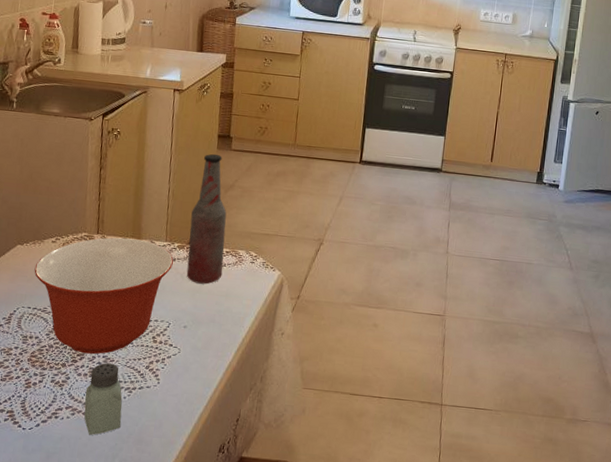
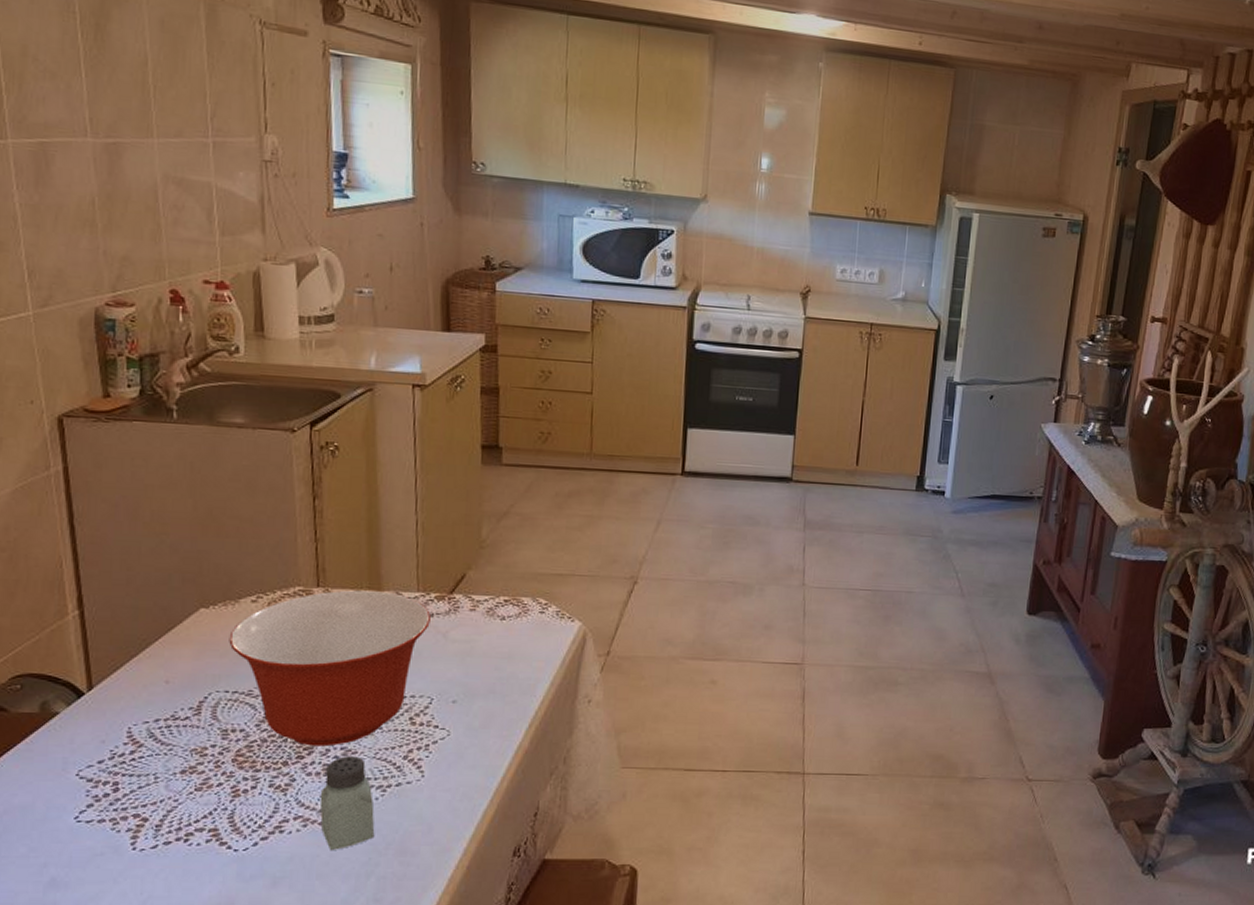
bottle: present [186,153,227,284] -> none [450,471,502,645]

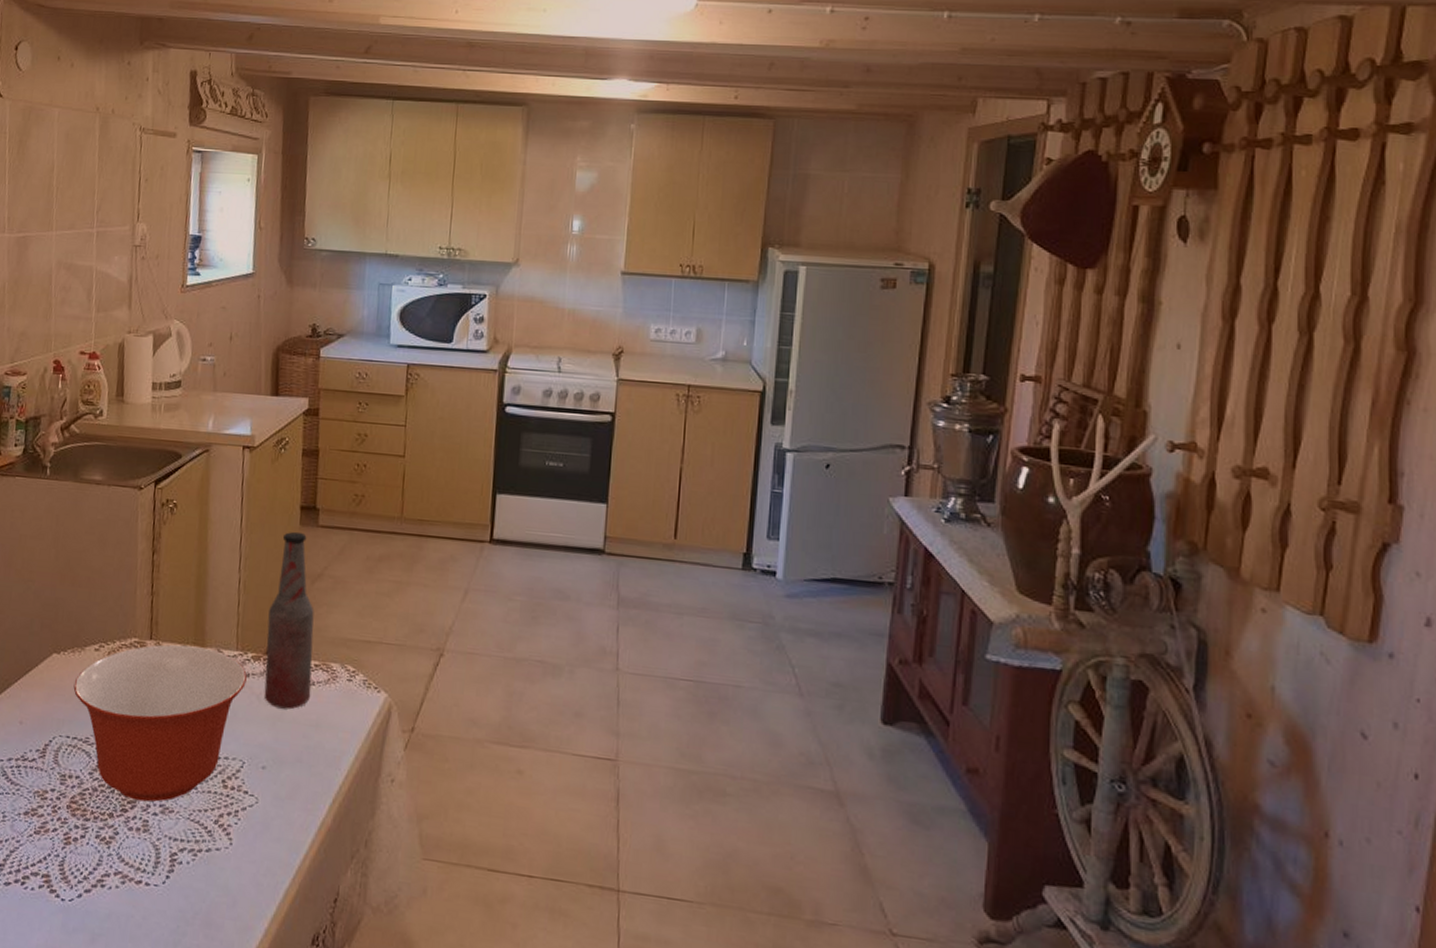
saltshaker: present [319,756,375,850] -> none [137,814,185,913]
bottle: none [450,471,502,645] -> present [263,531,314,710]

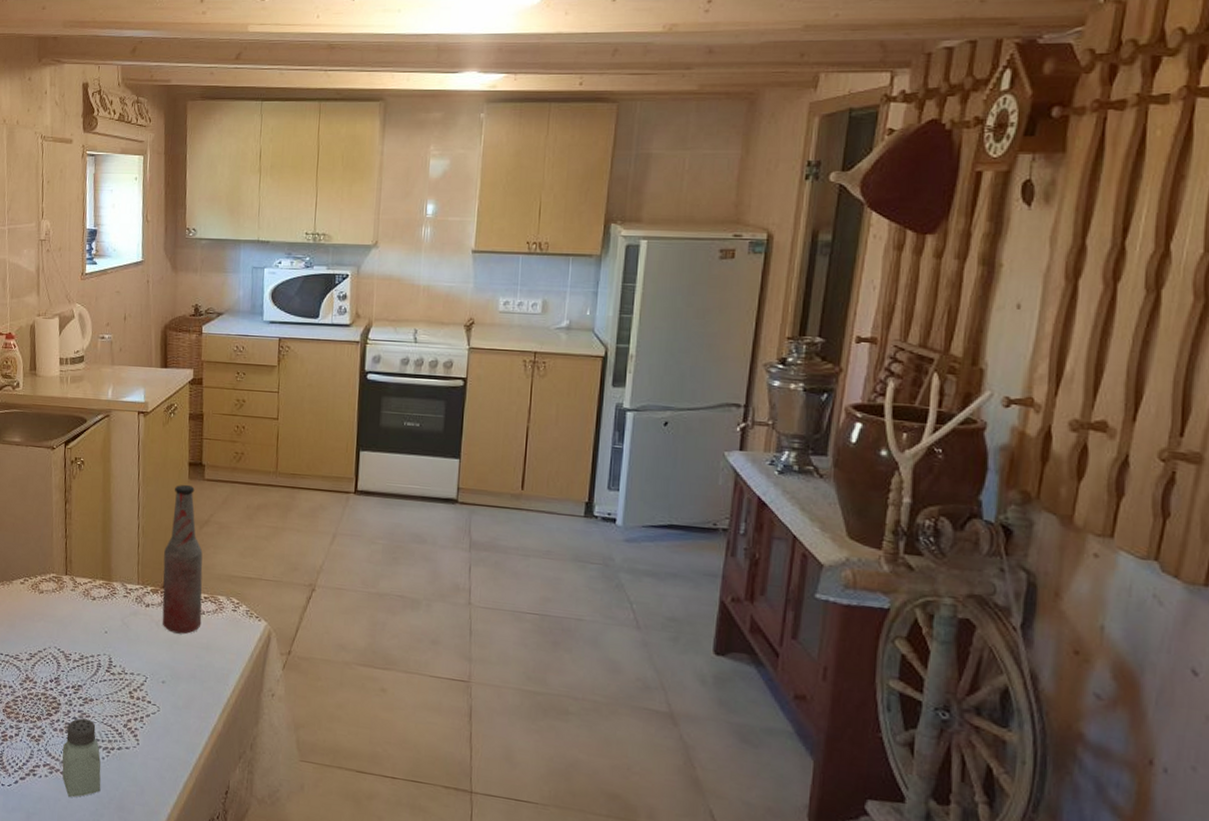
mixing bowl: present [73,644,247,802] -> none [4,579,147,708]
saltshaker: none [137,814,185,913] -> present [62,718,101,798]

